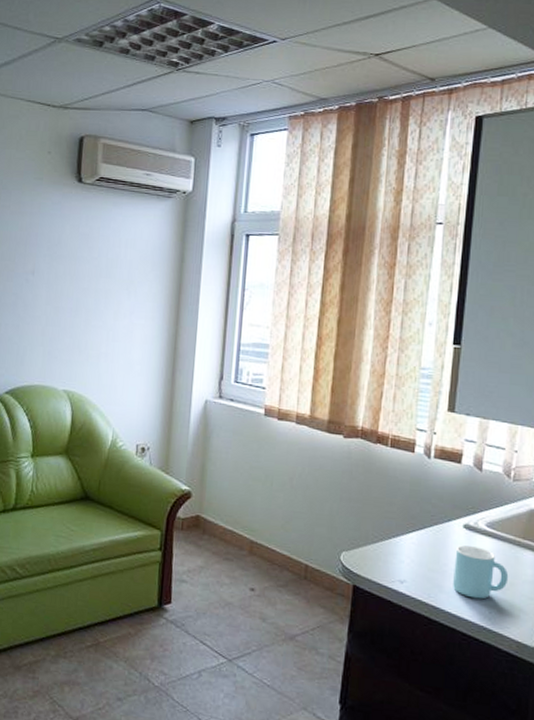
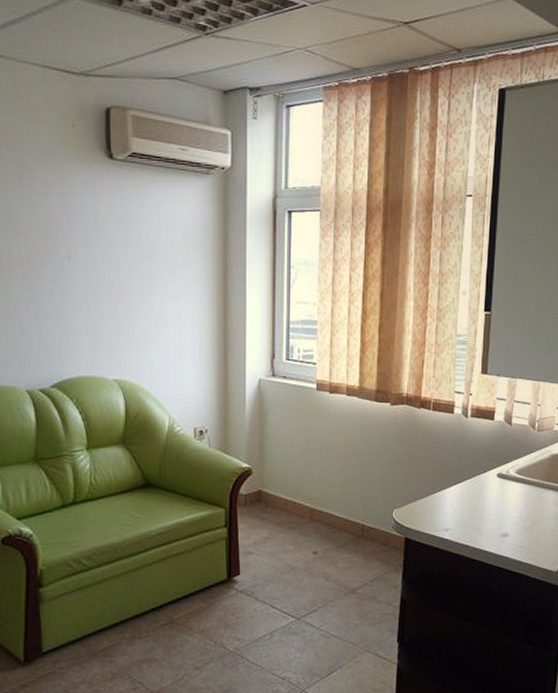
mug: present [453,545,509,600] -> none [490,492,535,537]

